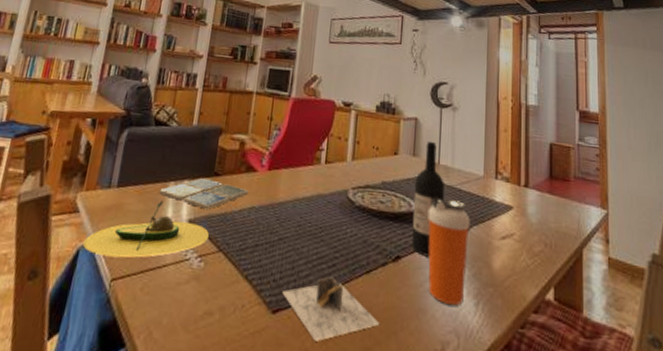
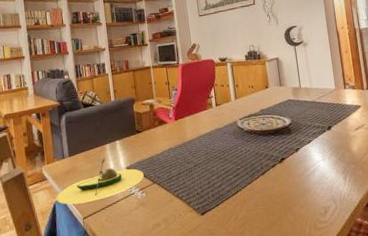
drink coaster: present [158,177,249,210] -> none [99,136,165,158]
napkin holder: present [282,277,380,342] -> none [205,183,279,226]
wine bottle: present [411,141,445,257] -> none [284,72,310,154]
shaker bottle: present [428,197,470,306] -> none [298,110,335,183]

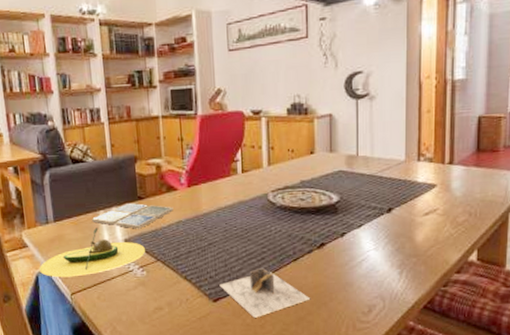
drink coaster: none [99,136,165,158] -> present [91,202,174,229]
napkin holder: none [205,183,279,226] -> present [219,268,311,318]

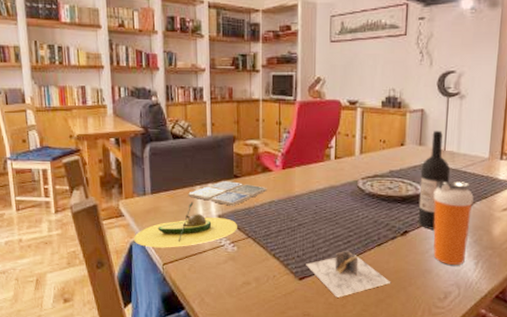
wine bottle: none [333,134,365,240] -> present [418,130,451,230]
shaker bottle: none [349,187,392,277] -> present [433,180,474,266]

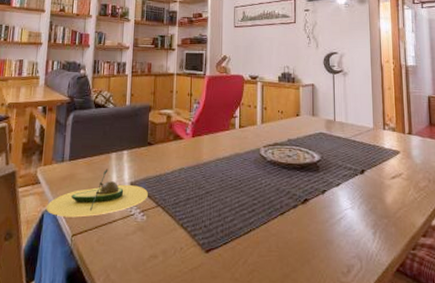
drink coaster: present [187,180,267,206] -> none [103,147,178,173]
napkin holder: present [306,251,391,297] -> none [212,220,295,272]
wine bottle: present [418,130,451,230] -> none [315,102,342,198]
shaker bottle: present [433,180,474,266] -> none [328,148,365,236]

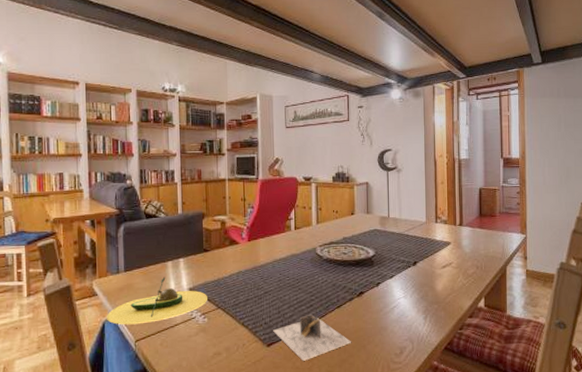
napkin holder: none [212,220,295,272] -> present [273,315,352,361]

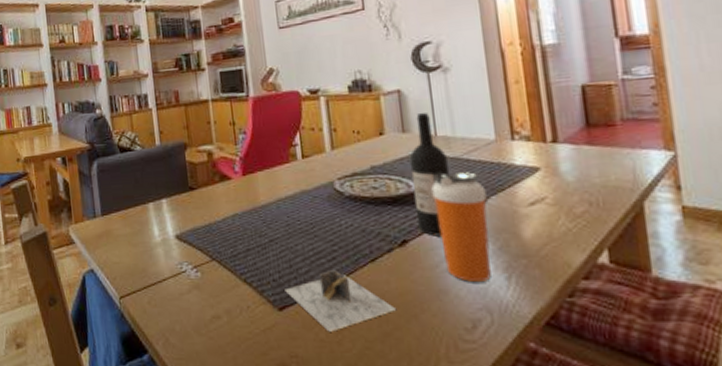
avocado: present [107,277,207,325] -> none [86,221,199,278]
wine bottle: none [370,199,396,289] -> present [409,112,450,236]
shaker bottle: none [382,243,417,322] -> present [431,172,491,283]

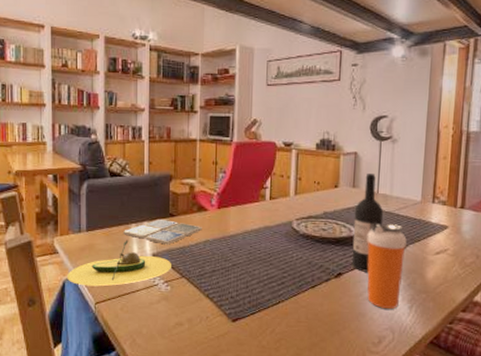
avocado: none [86,221,199,278] -> present [67,240,171,286]
drink coaster: none [140,193,228,224] -> present [122,218,202,245]
napkin holder: present [285,270,397,332] -> none [239,292,325,340]

